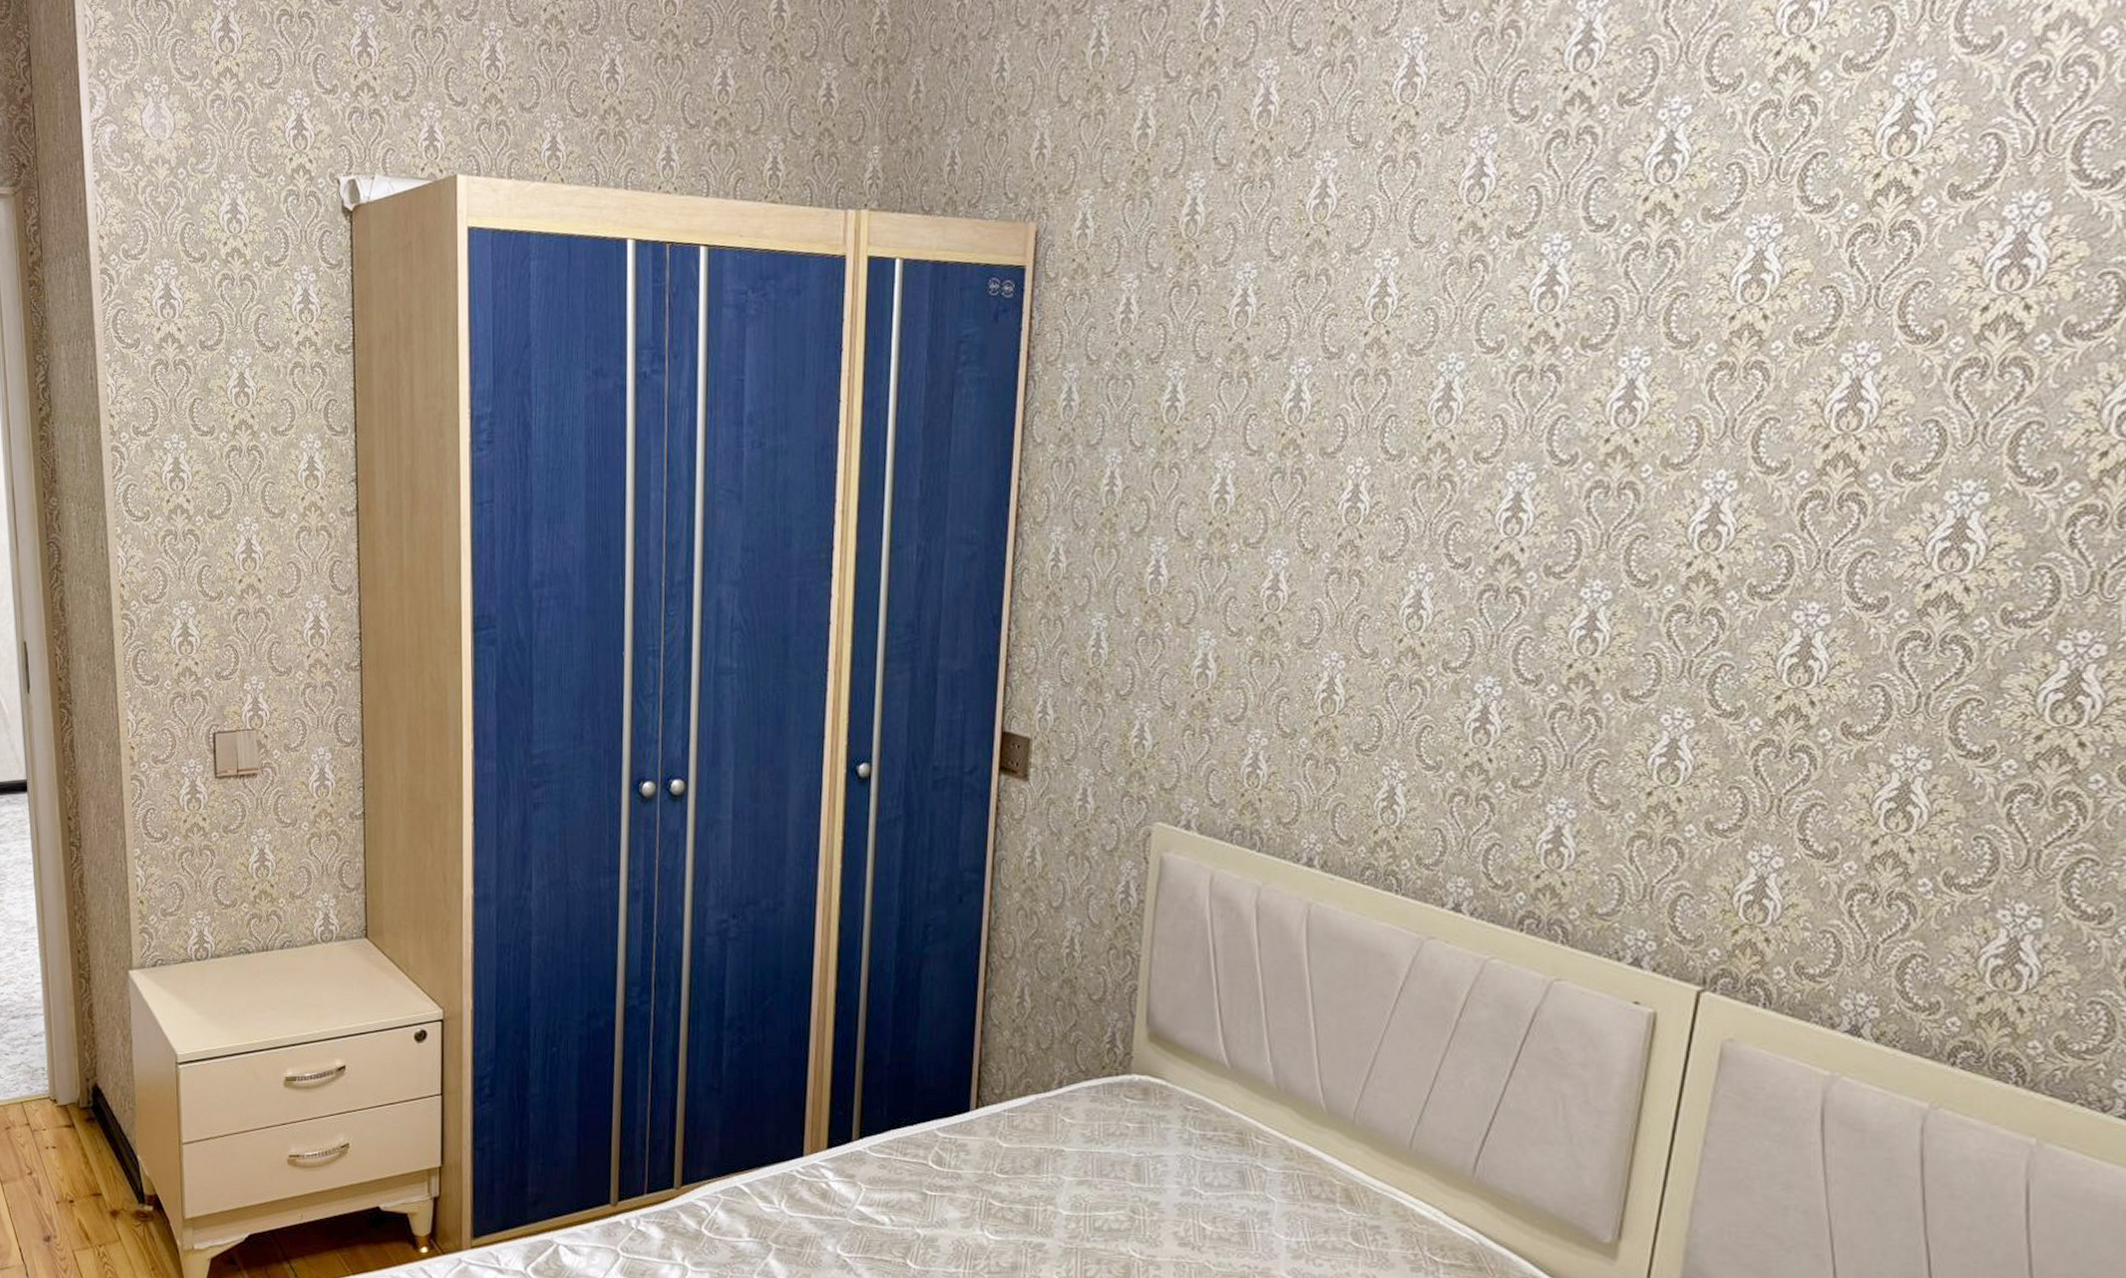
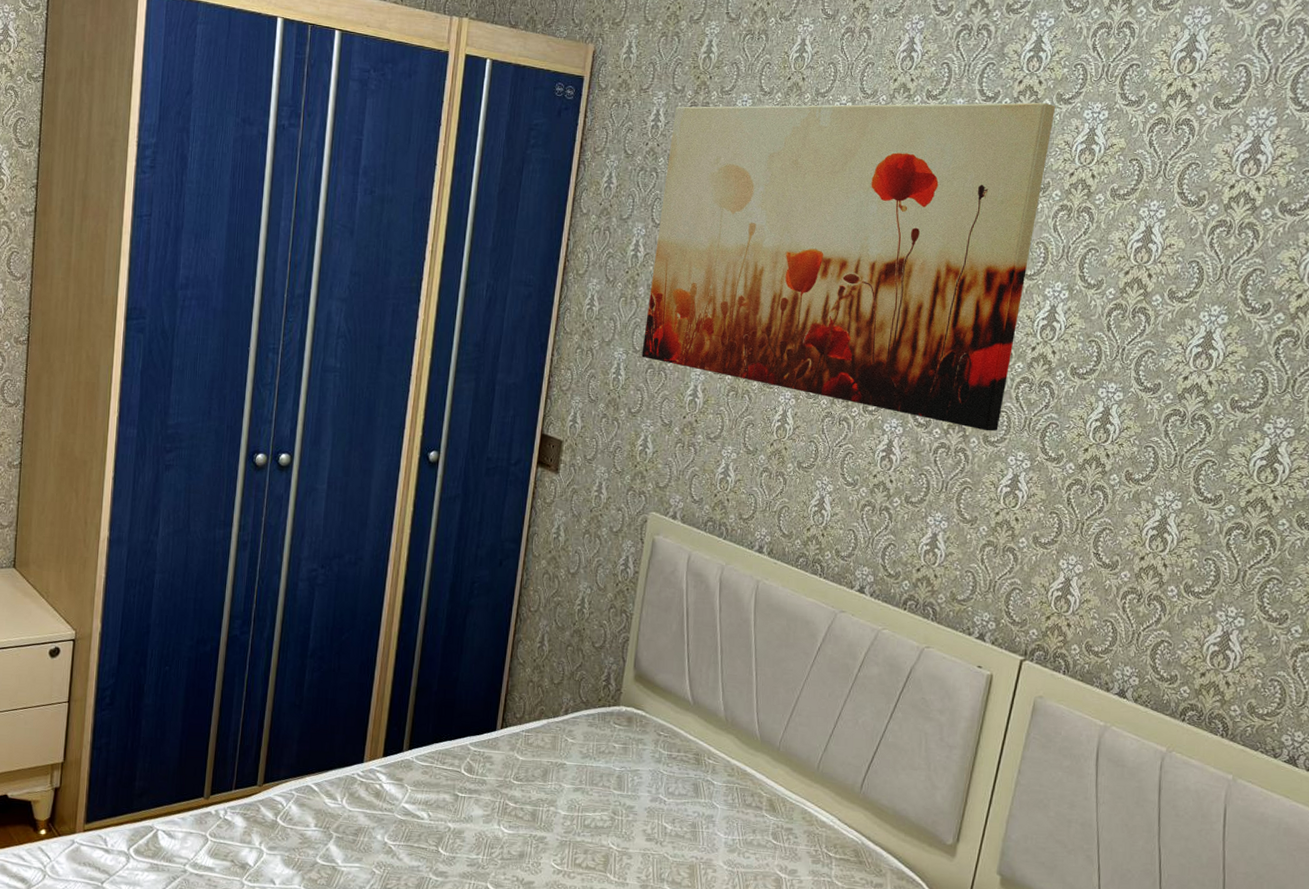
wall art: none [1128,223,1702,683] -> present [641,102,1056,432]

